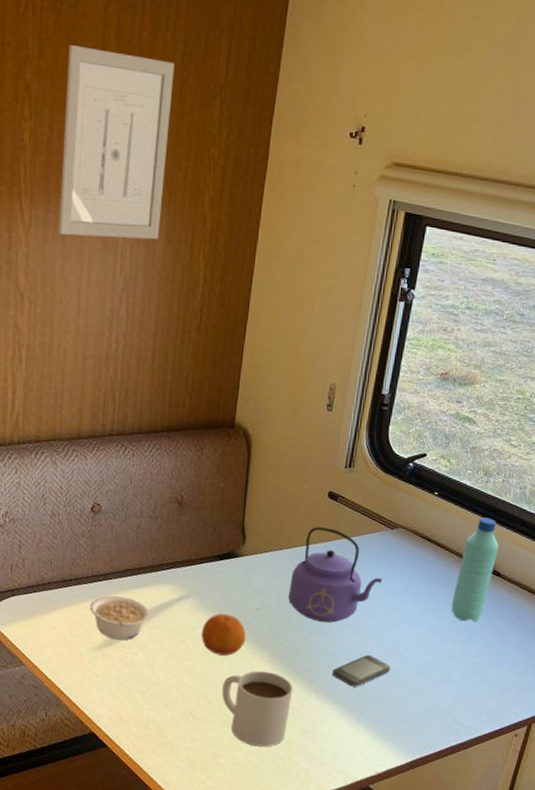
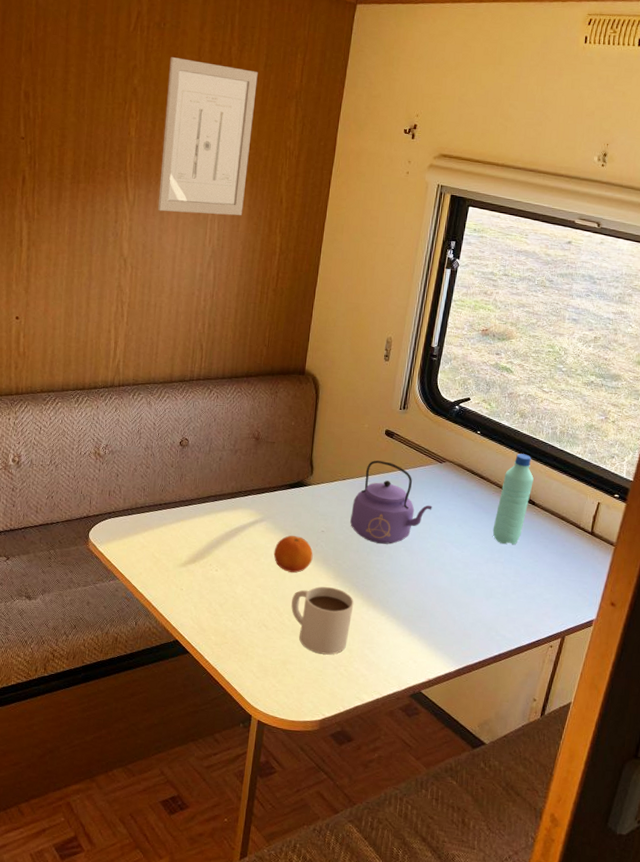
legume: present [90,596,151,640] -> none [176,518,230,558]
smartphone: present [332,654,390,687] -> none [388,573,440,602]

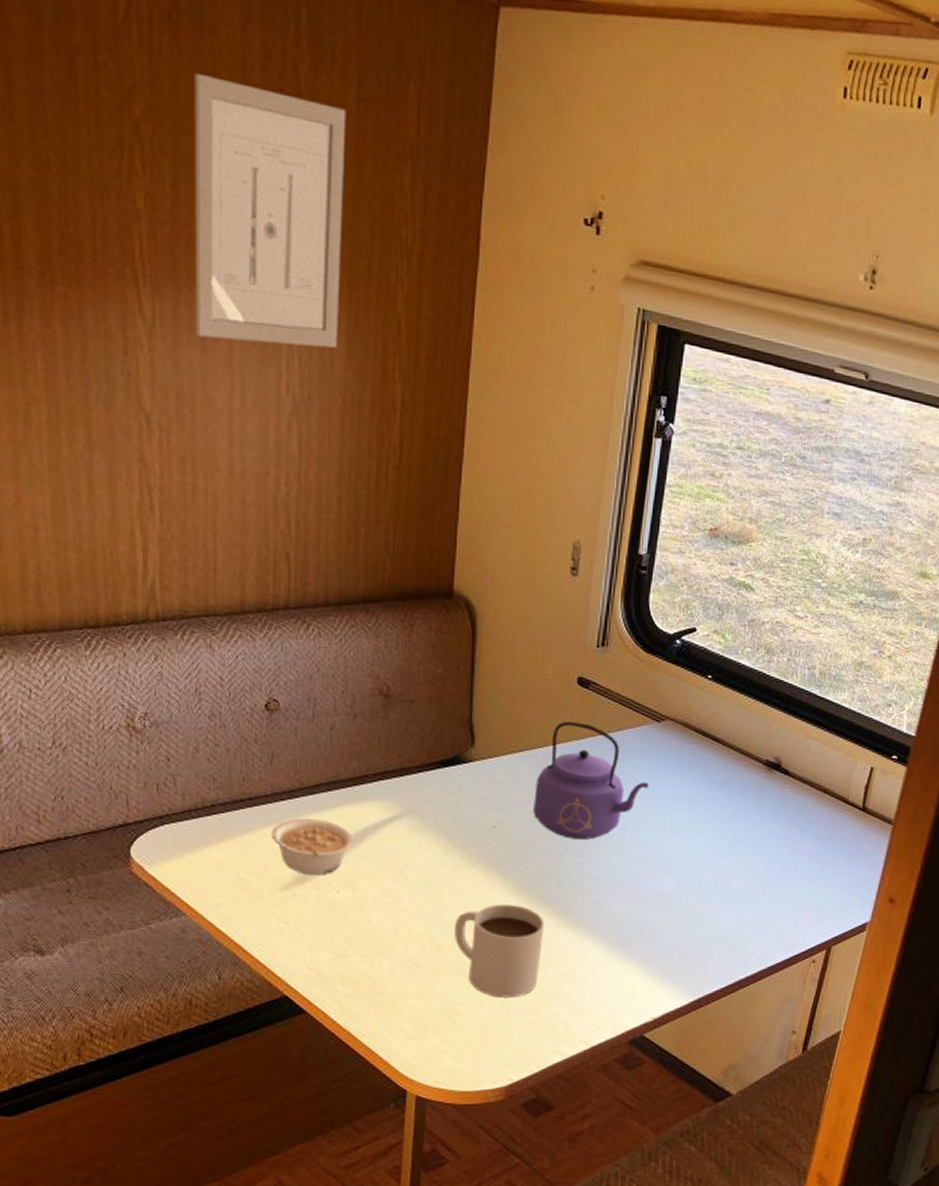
legume: none [176,518,230,558] -> present [271,819,355,876]
fruit: present [273,535,313,573] -> none [423,835,482,888]
water bottle: present [492,453,534,545] -> none [733,705,786,831]

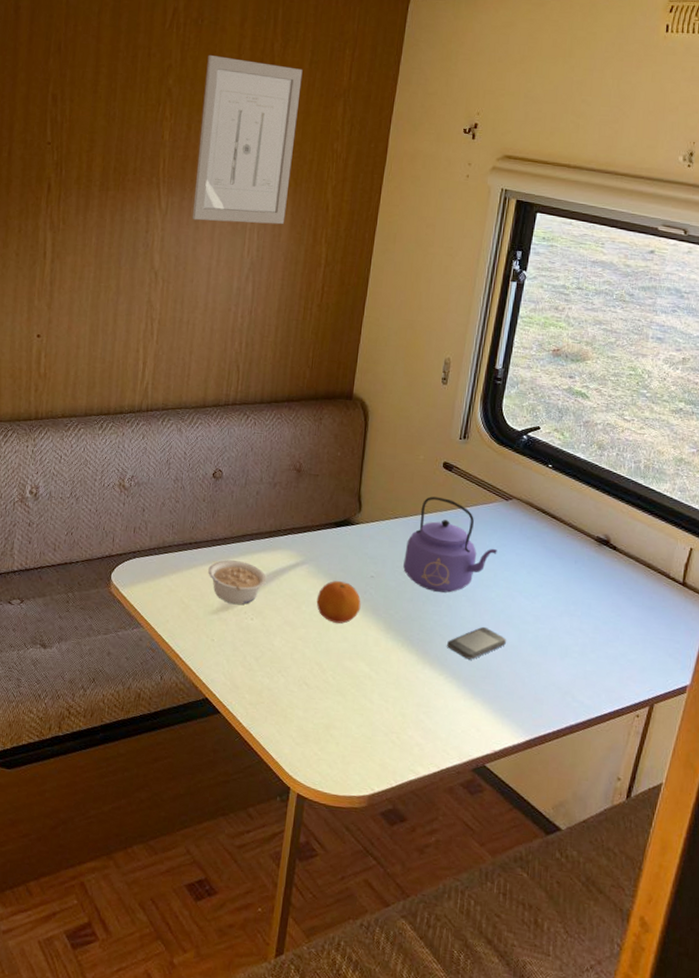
fruit: none [423,835,482,888] -> present [316,581,361,624]
mug: present [454,903,545,998] -> none [336,639,408,720]
smartphone: none [593,876,663,917] -> present [447,626,506,660]

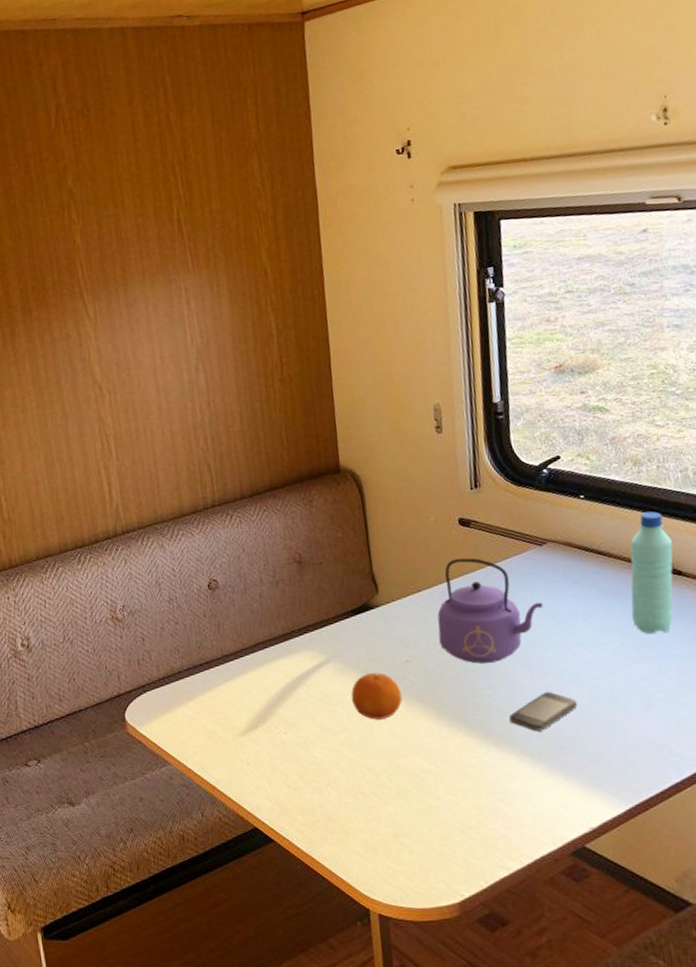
wall art: present [193,54,303,225] -> none [102,132,224,321]
legume: present [208,560,267,605] -> none [226,673,293,721]
water bottle: none [567,490,614,596] -> present [630,511,673,635]

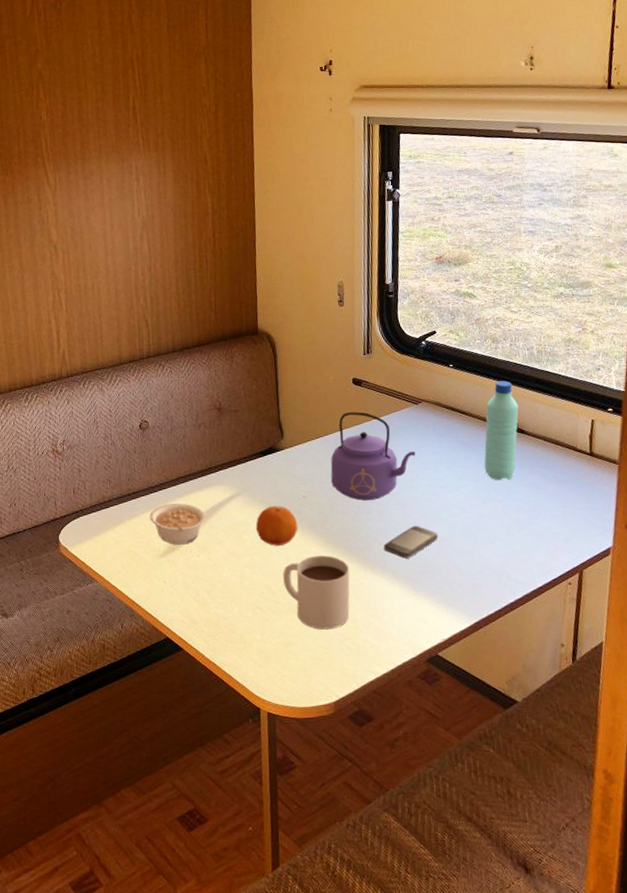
legume: none [226,673,293,721] -> present [149,503,207,545]
mug: none [387,729,472,818] -> present [283,555,350,630]

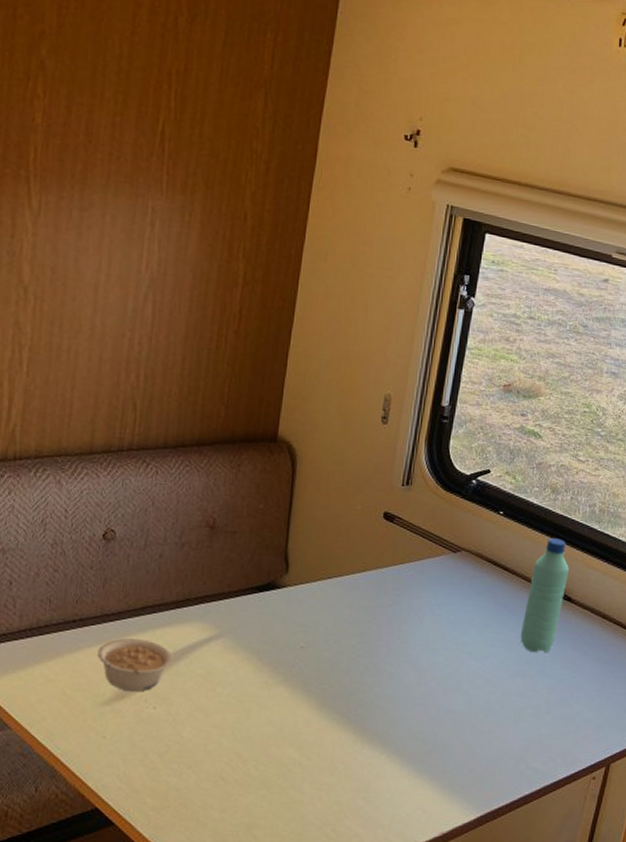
fruit: present [255,506,298,546] -> none [234,655,289,704]
mug: present [283,555,350,630] -> none [259,720,344,812]
kettle: present [330,411,416,501] -> none [338,552,445,660]
smartphone: present [384,525,438,559] -> none [389,695,455,734]

